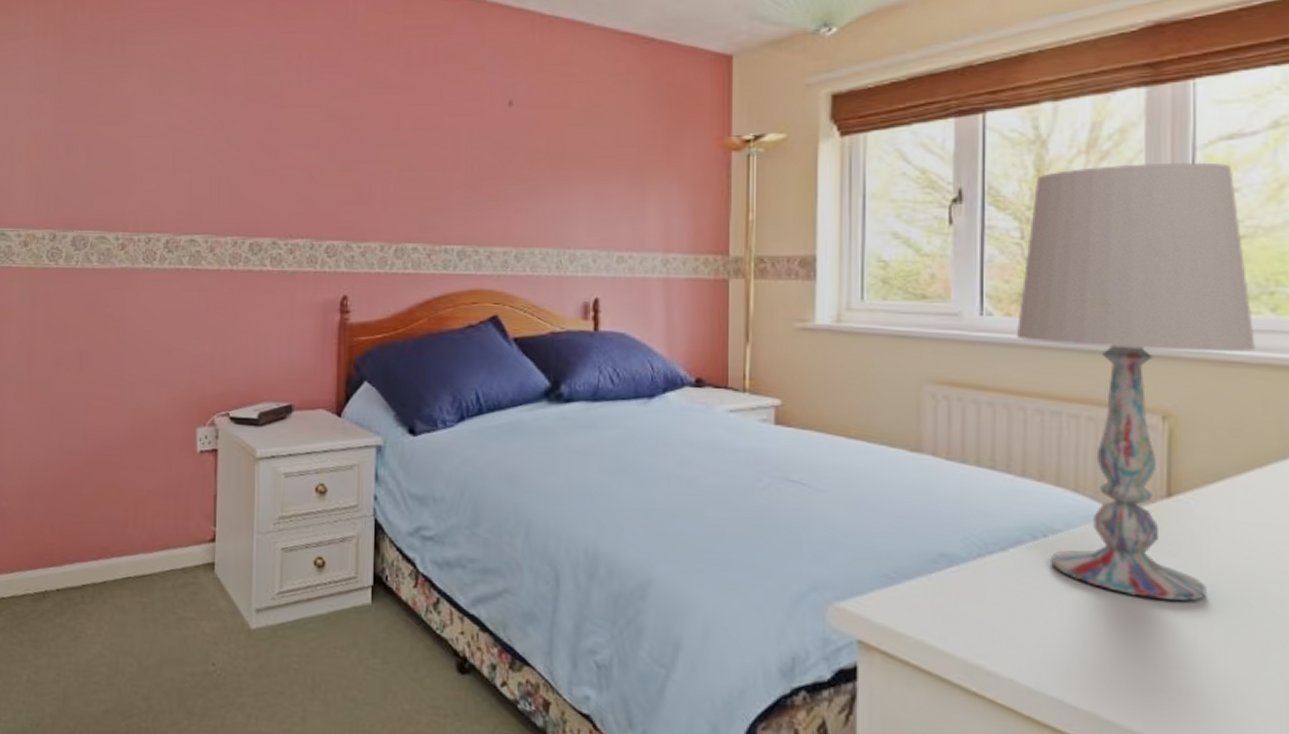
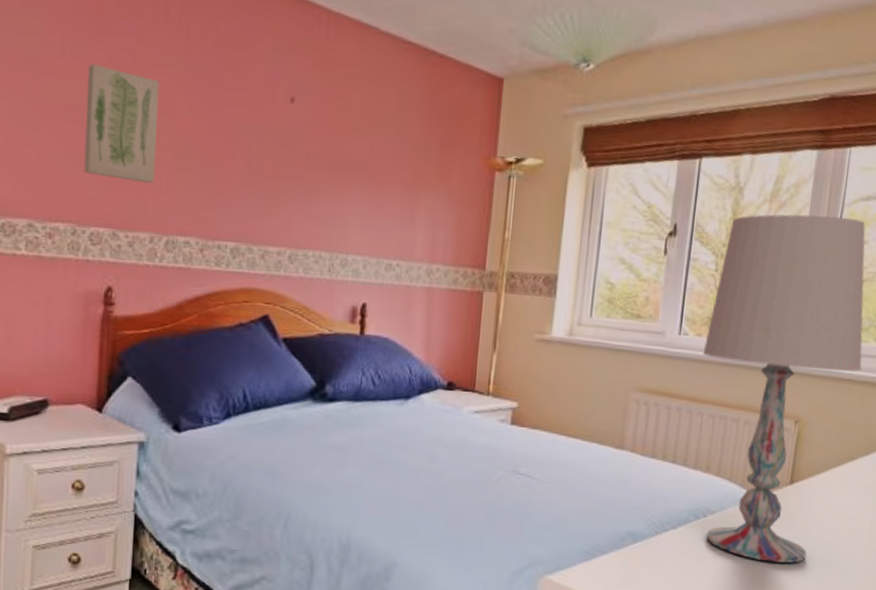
wall art: none [319,93,384,196] -> present [84,64,160,184]

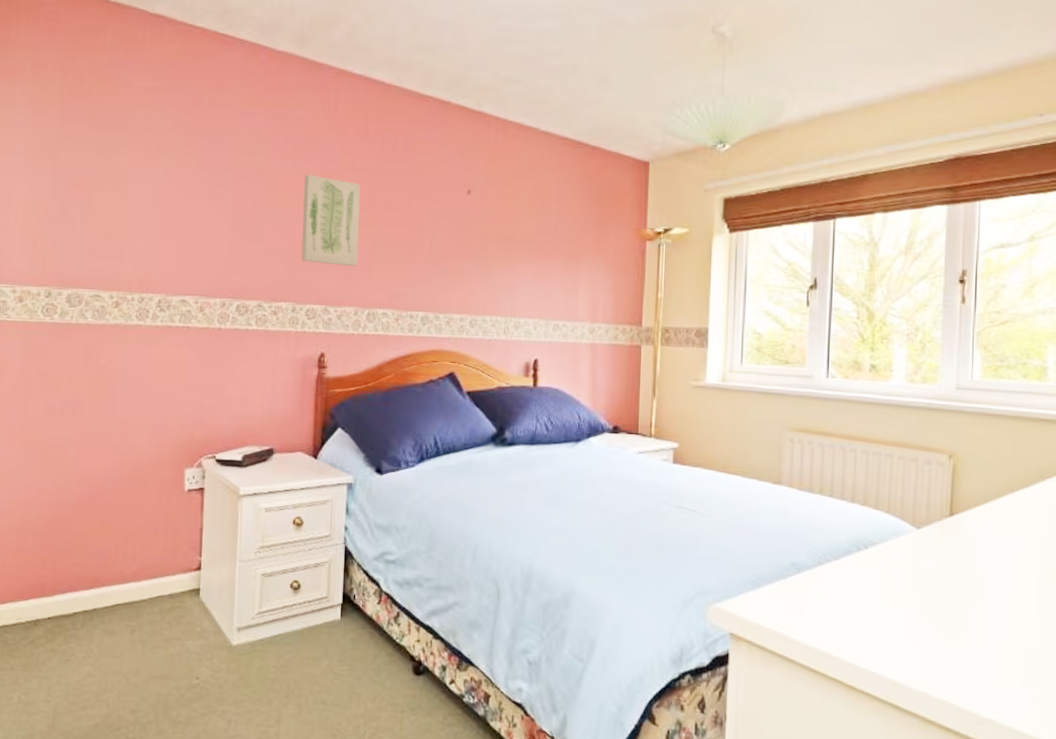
table lamp: present [702,214,866,563] -> none [851,263,1012,593]

